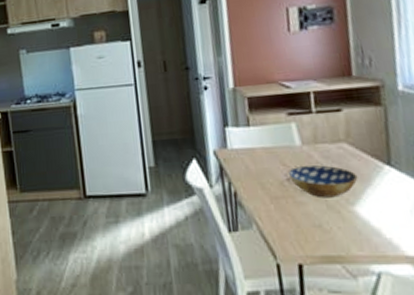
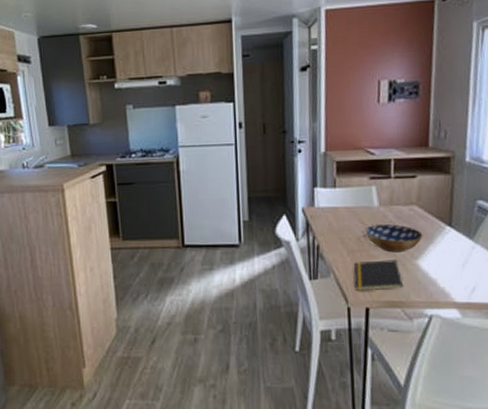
notepad: none [279,206,342,244] -> present [353,259,404,291]

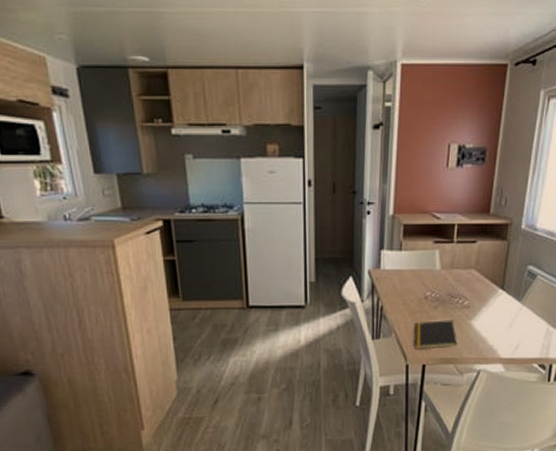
bowl: present [364,223,423,253] -> none [426,286,478,314]

